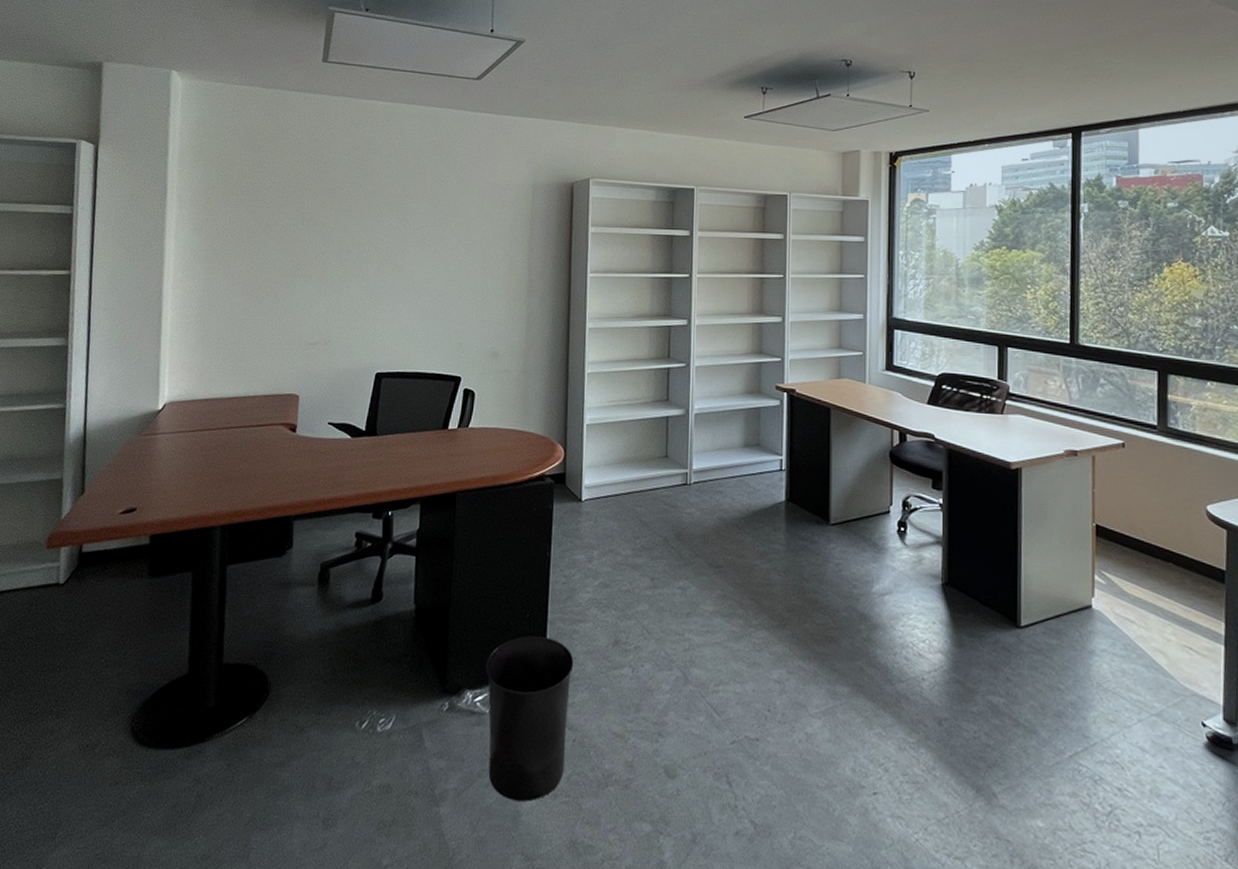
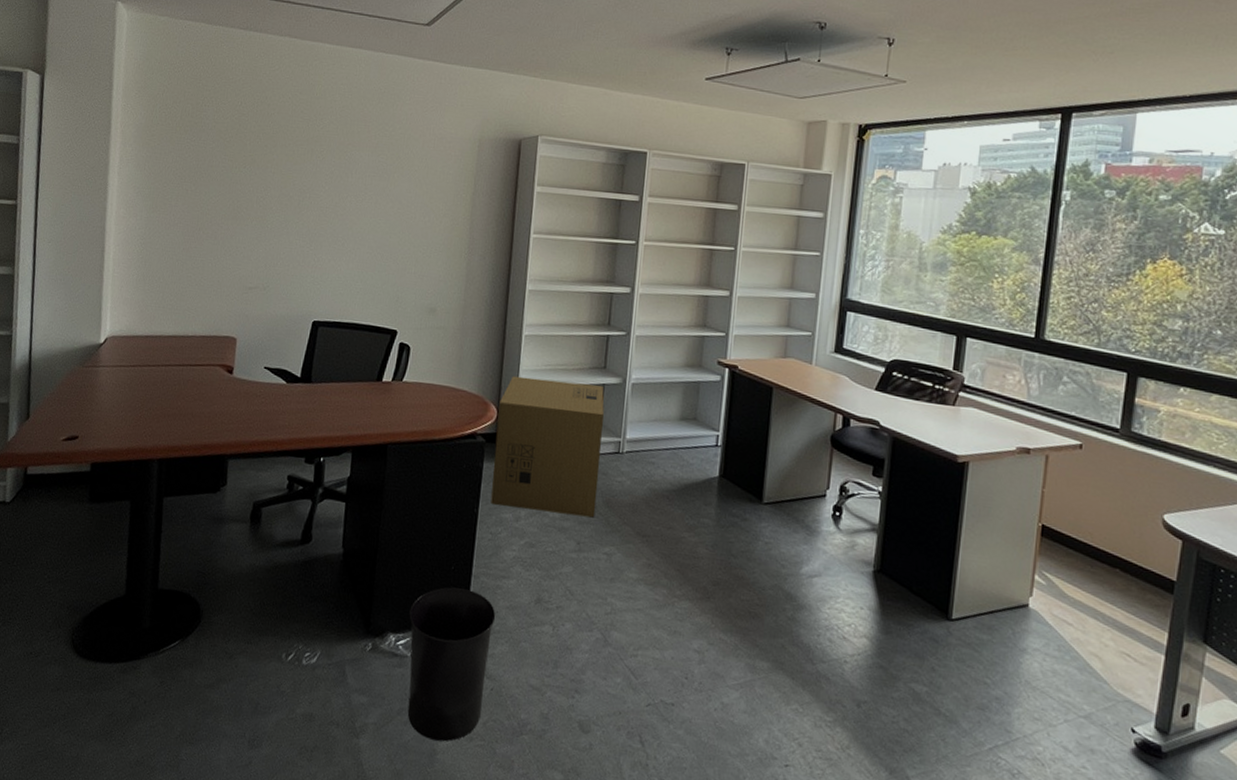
cardboard box: none [563,414,669,552] -> present [491,376,604,518]

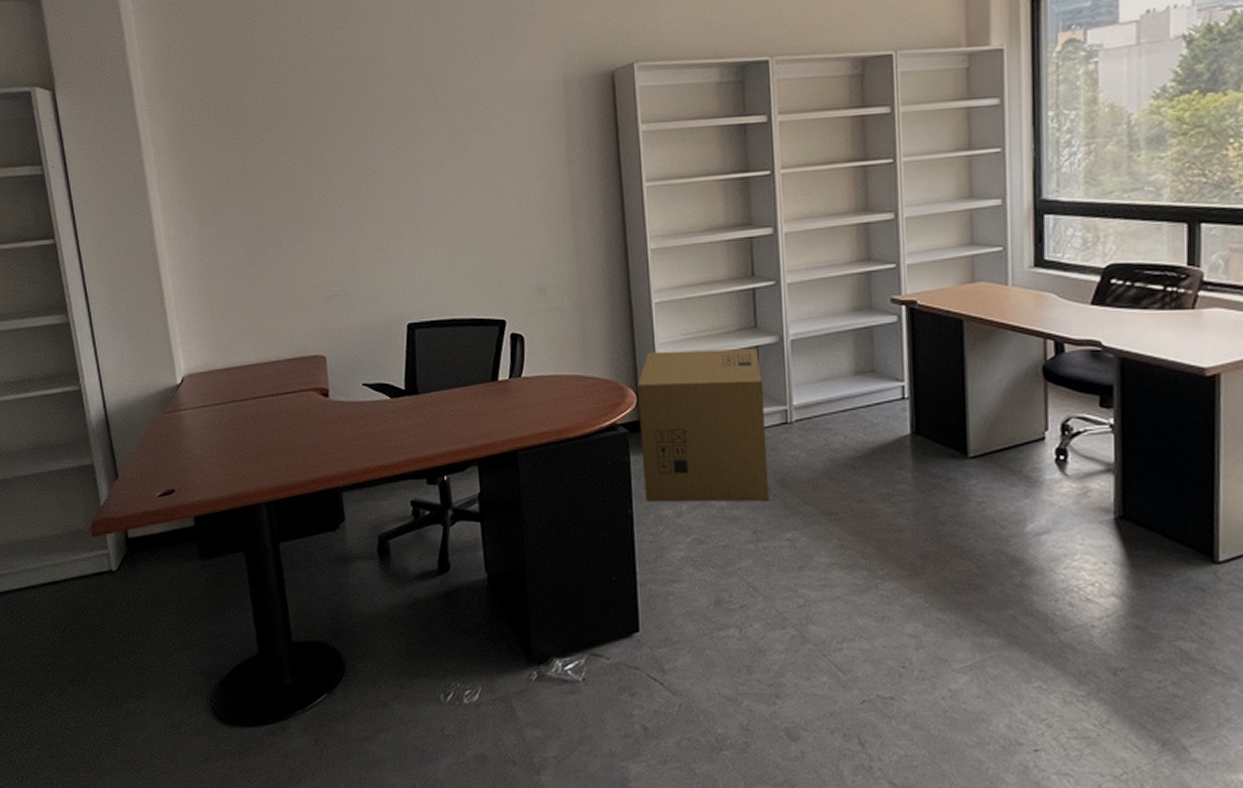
waste bin: present [407,587,496,742] -> none [573,600,672,768]

